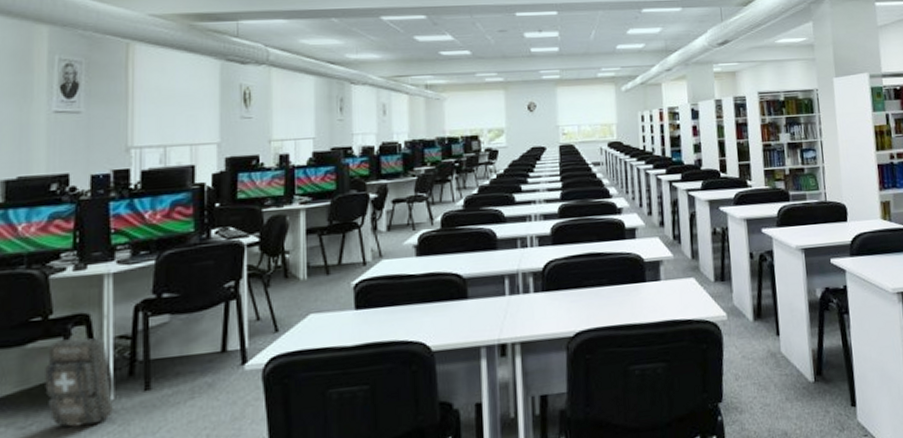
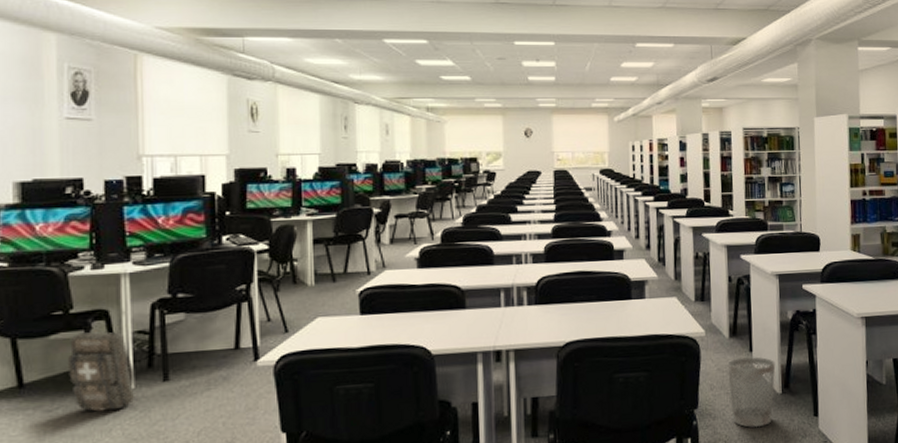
wastebasket: none [753,341,806,422] -> present [727,357,776,428]

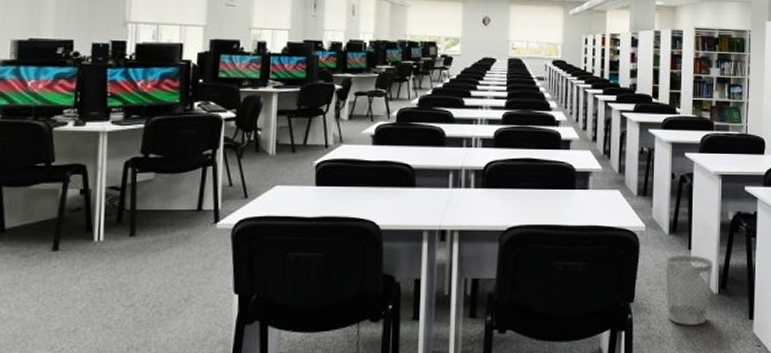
backpack: present [67,329,136,412] -> none [45,182,105,260]

